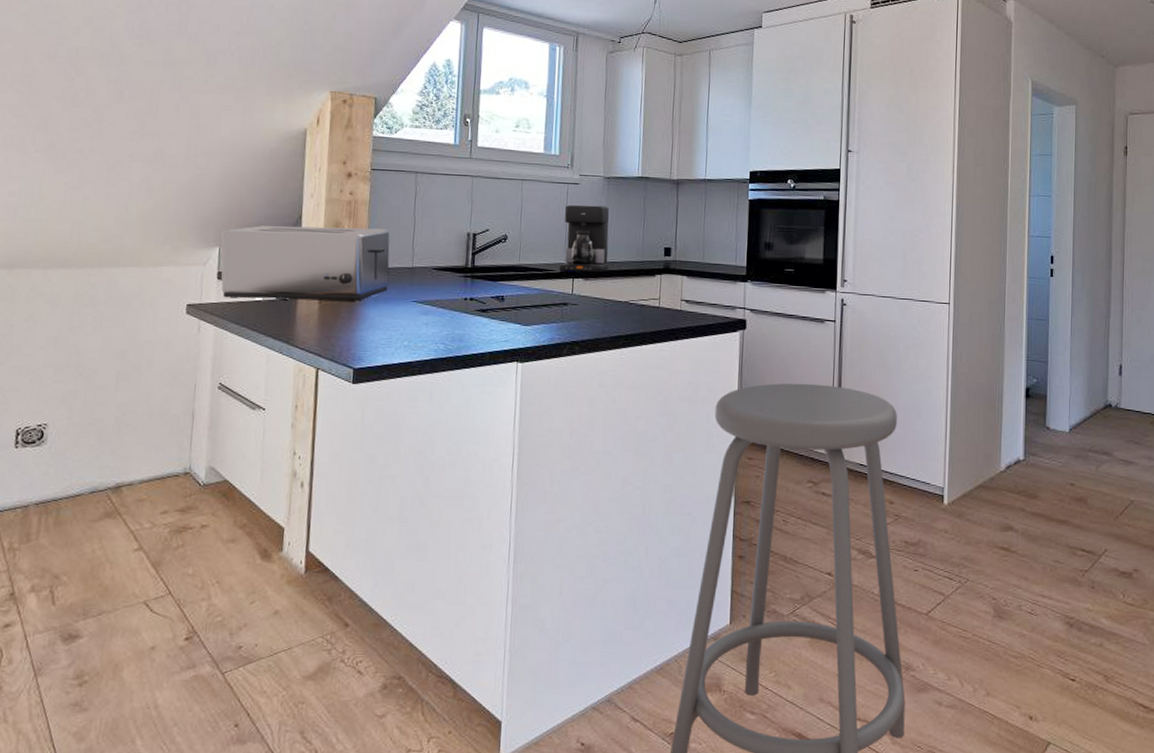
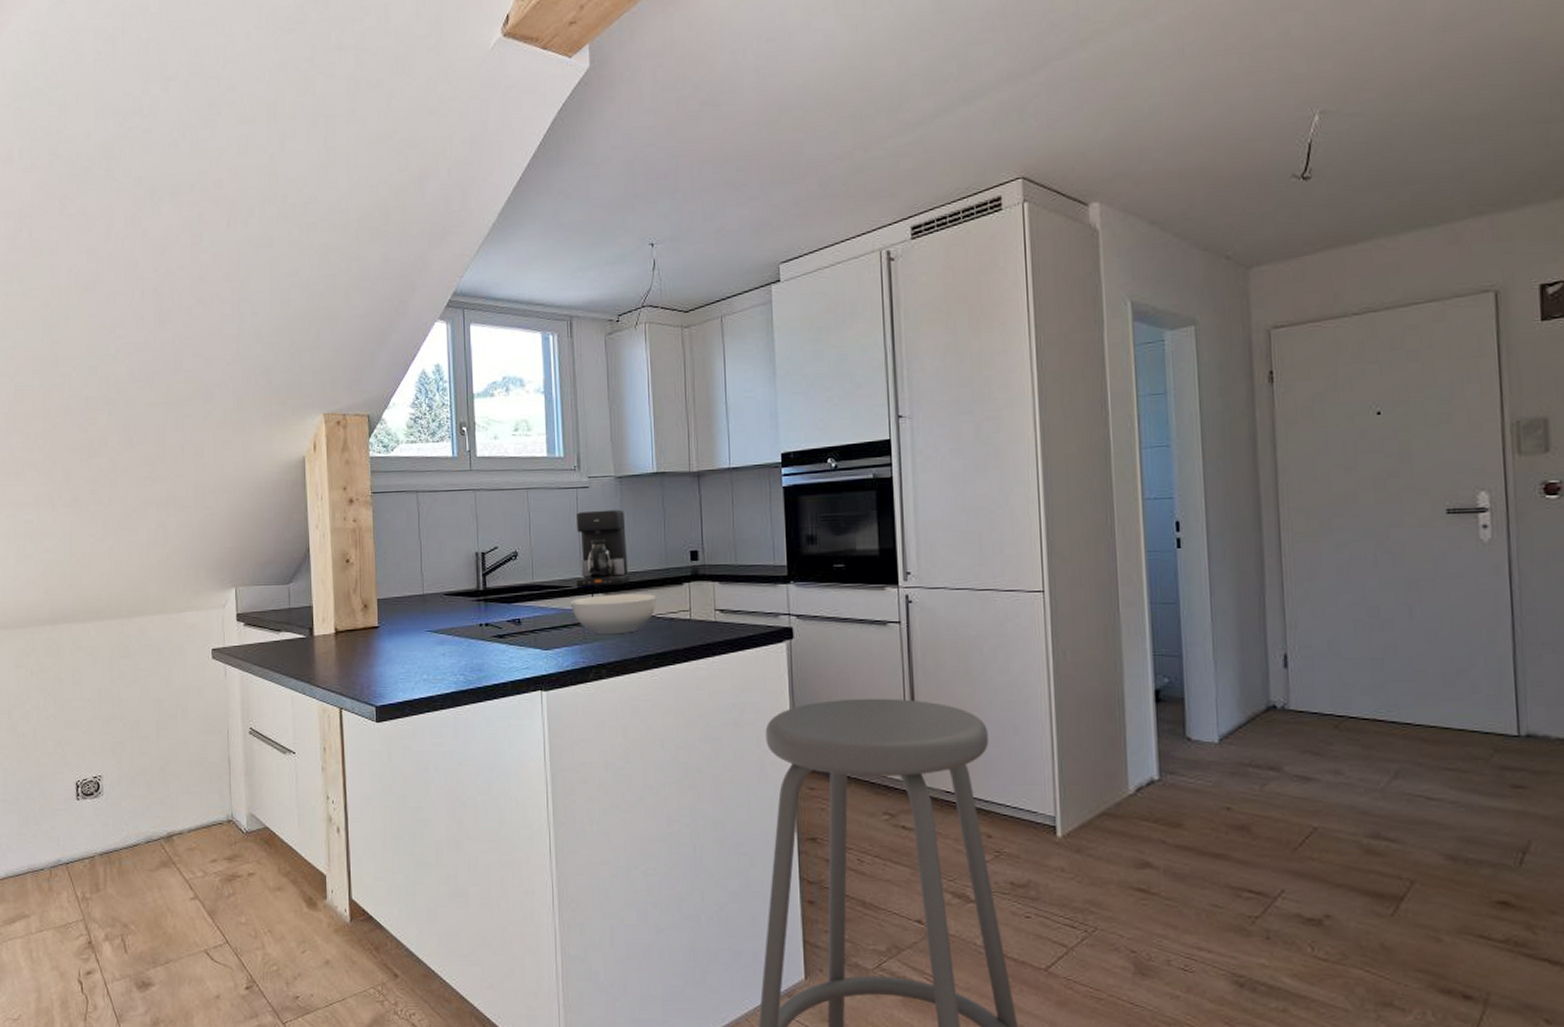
toaster: present [221,225,390,301] -> none [236,556,402,640]
bowl: none [552,280,631,316] -> present [570,593,657,635]

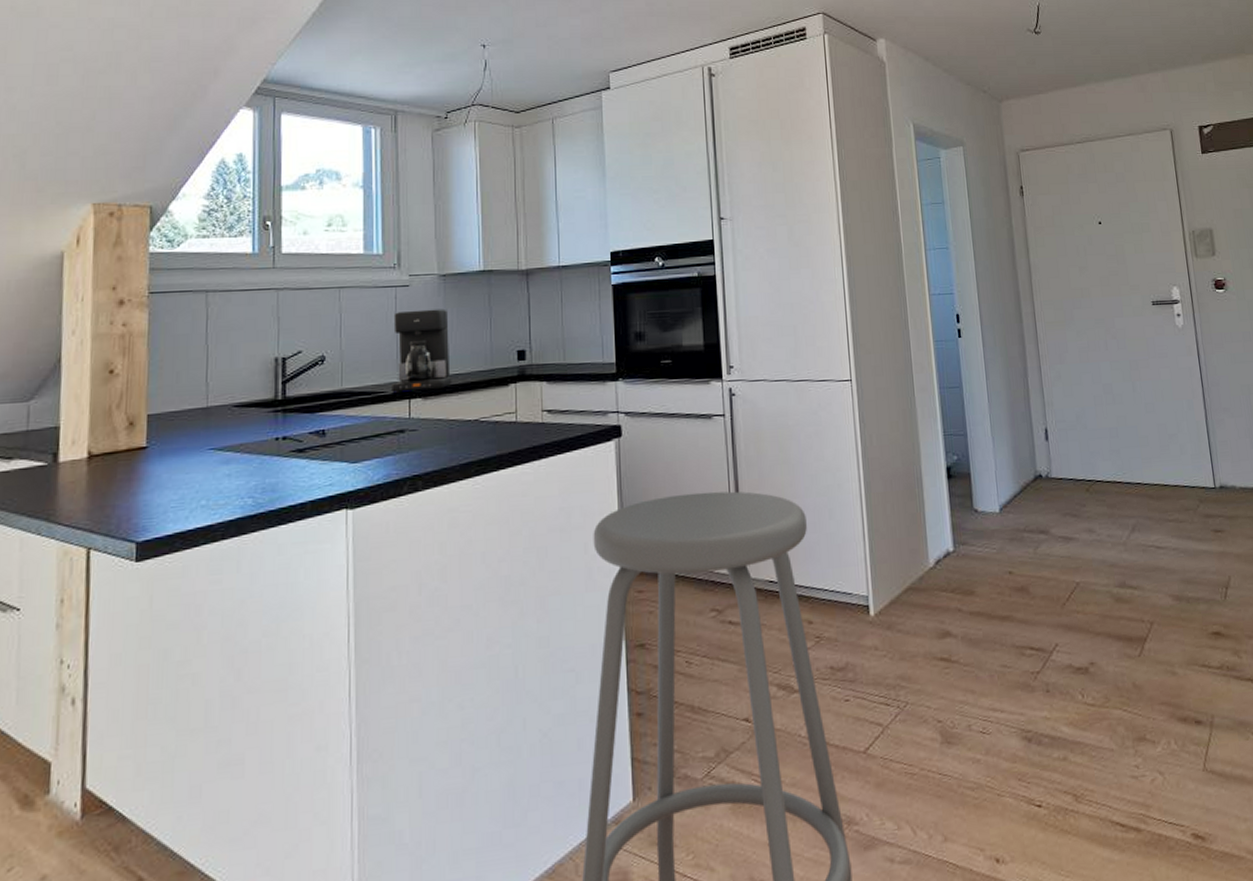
bowl: present [570,593,657,635] -> none [384,396,480,443]

